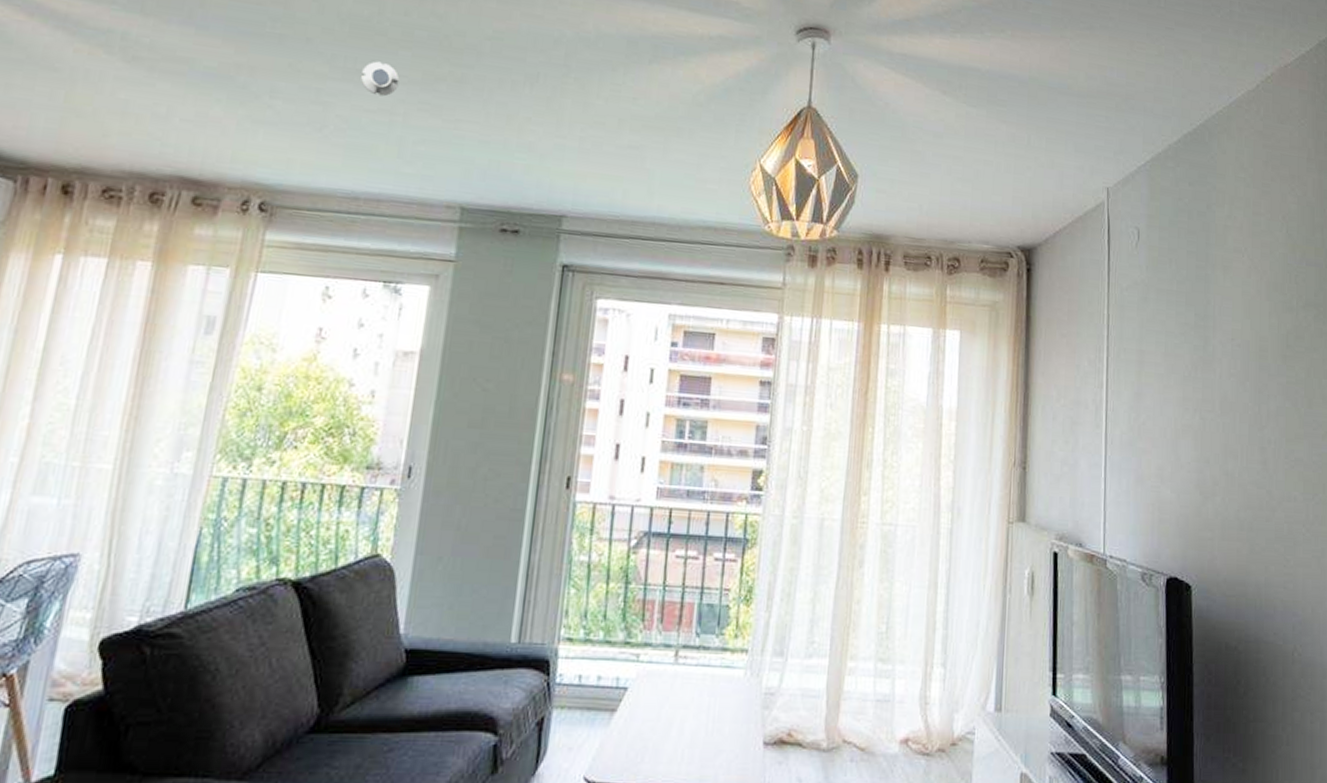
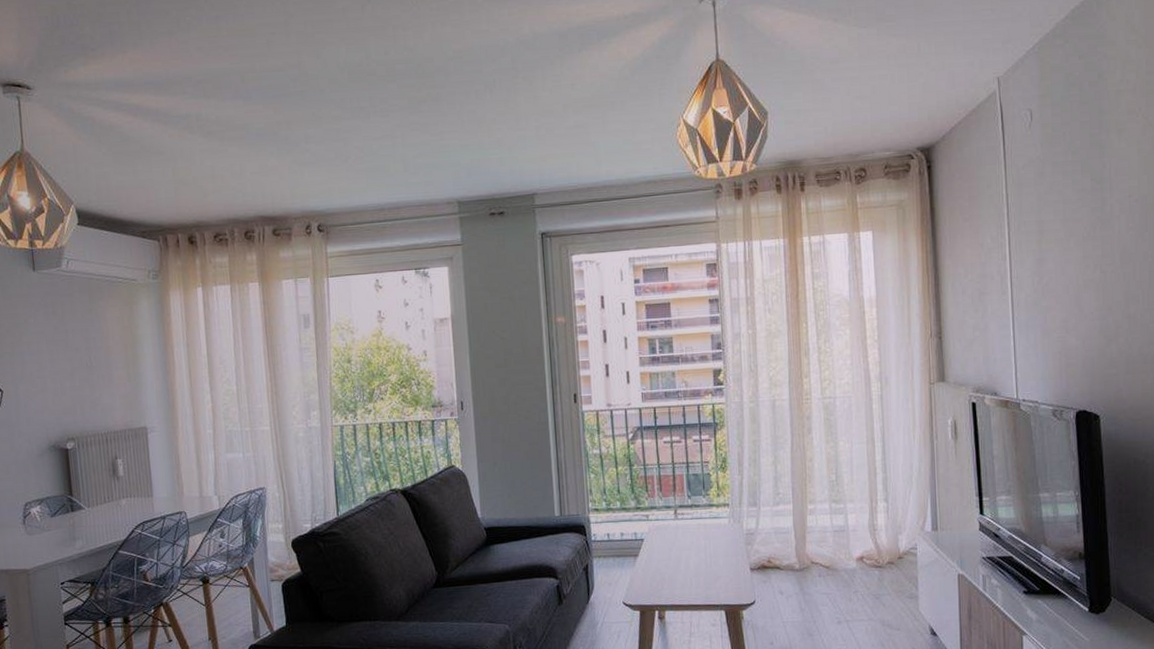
smoke detector: present [361,61,400,97] -> none [364,97,393,125]

